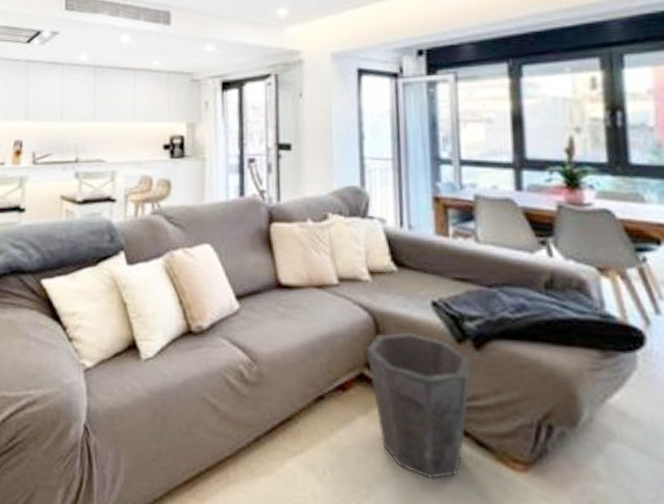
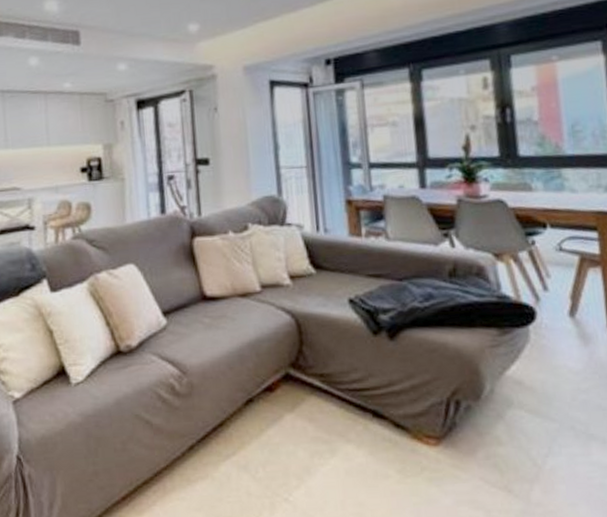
waste bin: present [366,332,471,479] -> none [290,329,387,463]

